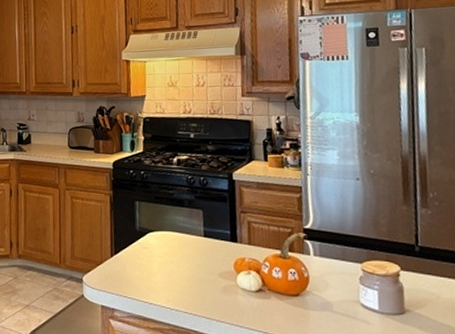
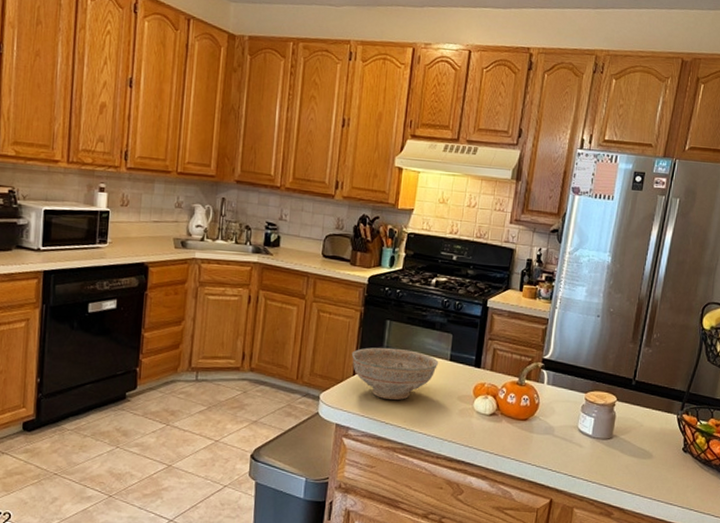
decorative bowl: none [107,227,193,279] -> present [351,347,439,400]

